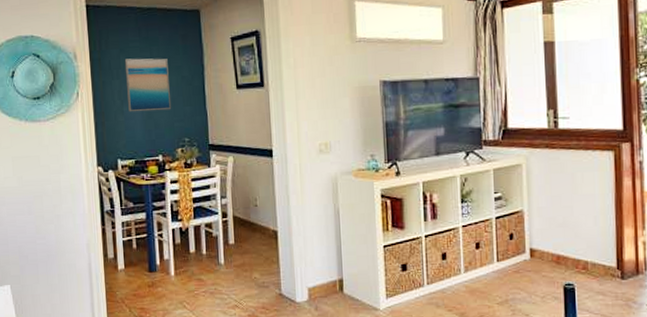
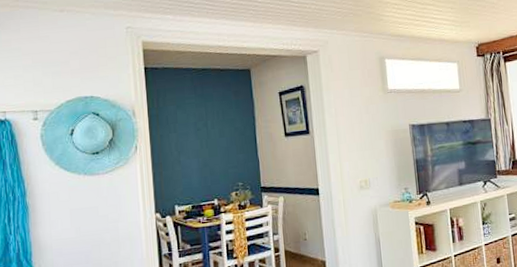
wall art: present [124,58,172,112] -> none [181,112,226,162]

